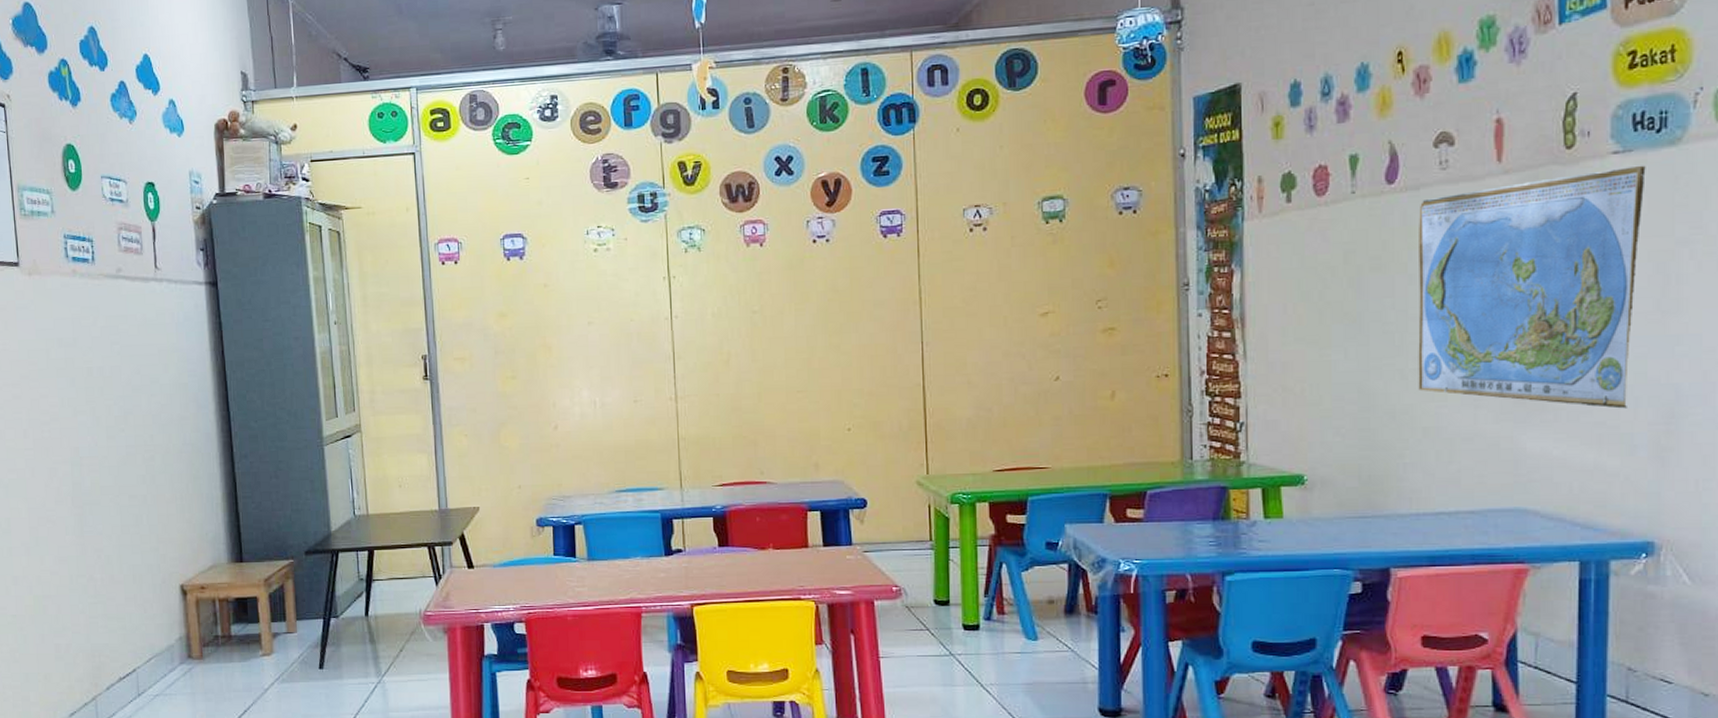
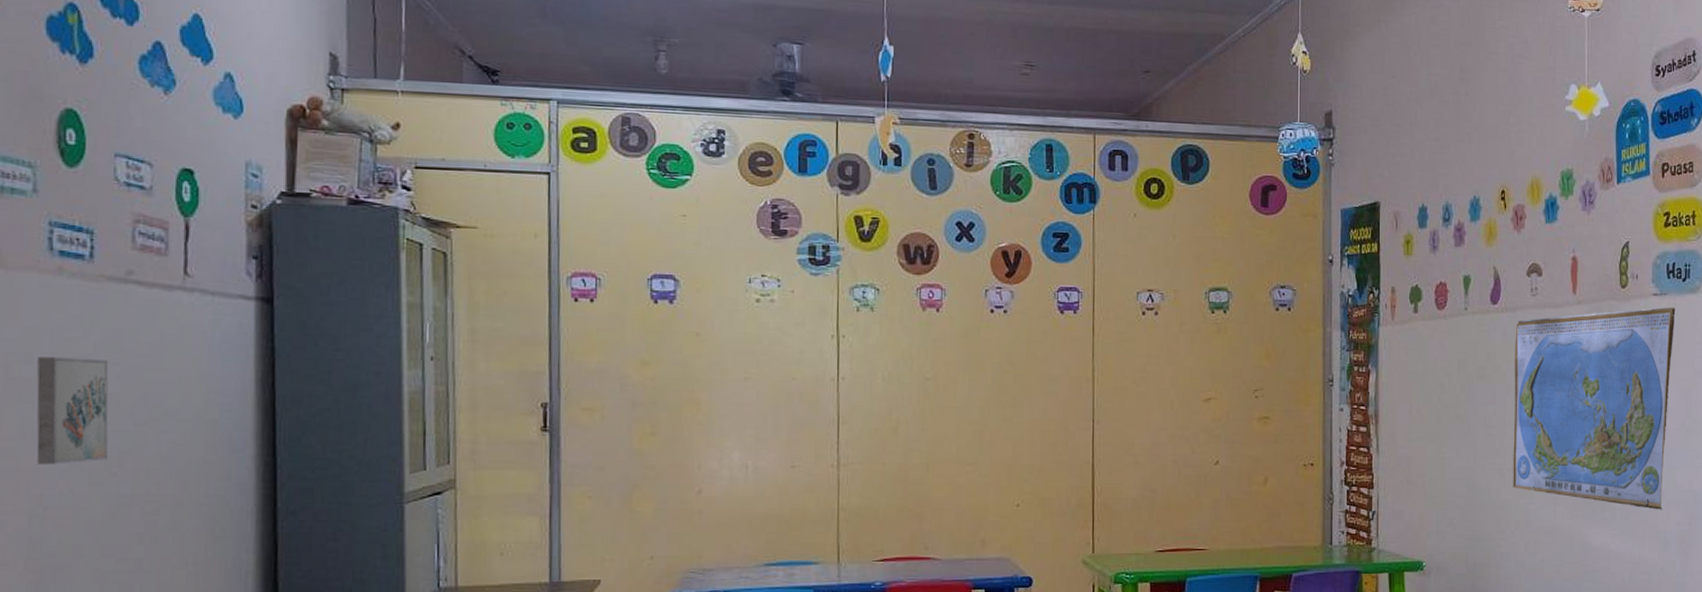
wall art: none [66,340,117,425] -> present [36,357,109,465]

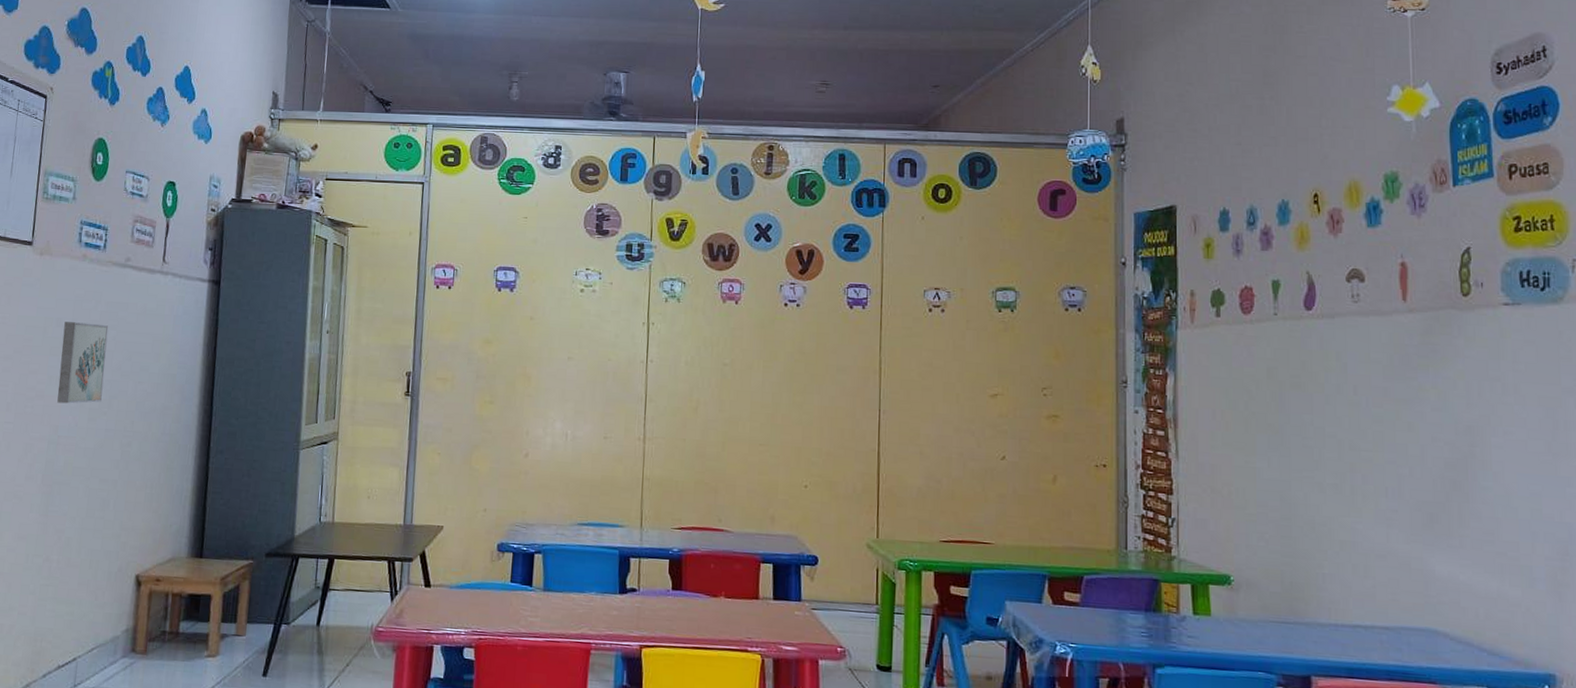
world map: present [1513,307,1676,510] -> none [1334,318,1533,542]

